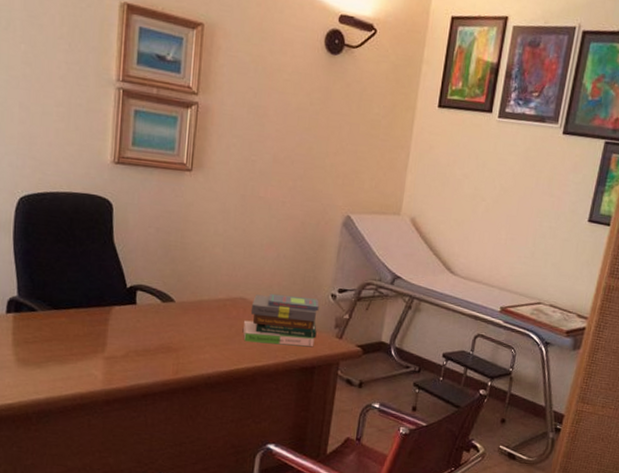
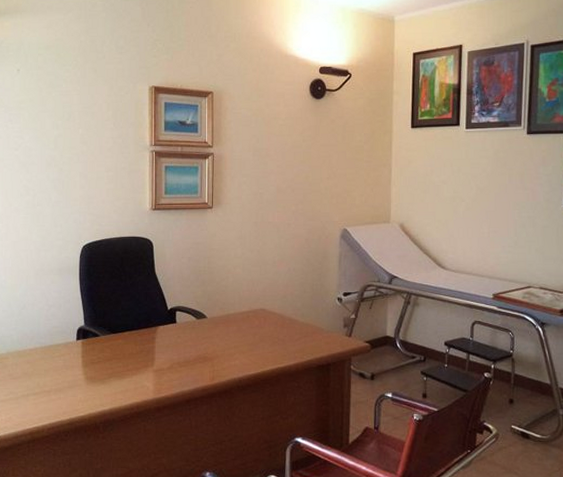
books: present [242,293,319,347] -> none [264,302,328,347]

